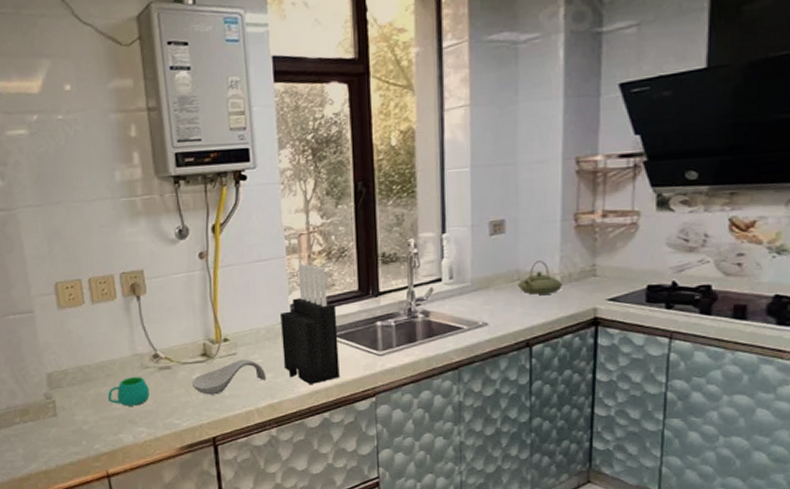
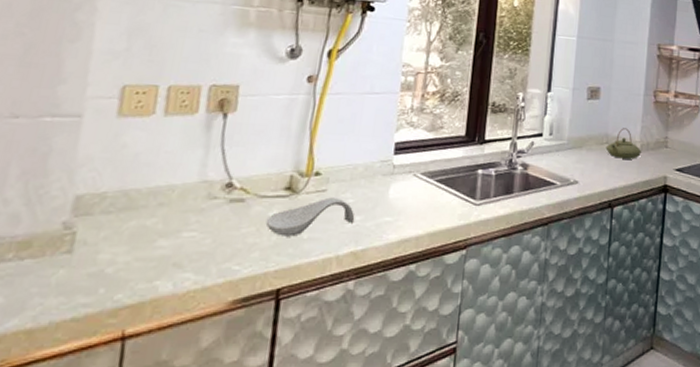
mug: present [108,377,149,406] -> none [153,208,211,245]
knife block: present [281,263,340,385] -> none [376,101,441,233]

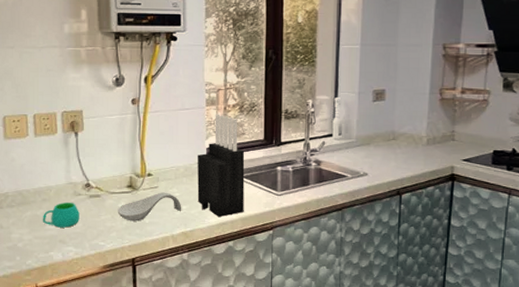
mug: none [153,208,211,245] -> present [43,203,79,228]
knife block: none [376,101,441,233] -> present [197,114,245,218]
teapot: present [605,128,642,159] -> none [392,125,429,153]

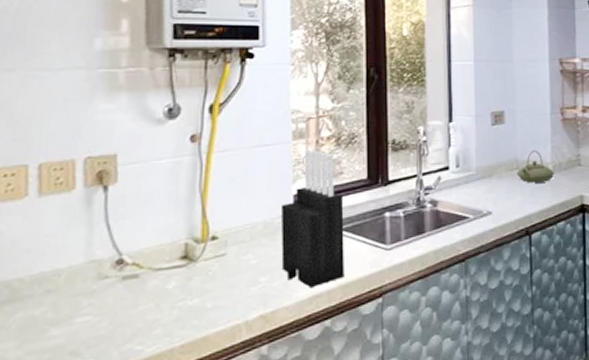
mug: present [43,203,79,228] -> none [43,290,105,332]
spoon rest: present [117,192,182,221] -> none [164,260,260,309]
teapot: none [392,125,429,153] -> present [516,150,555,183]

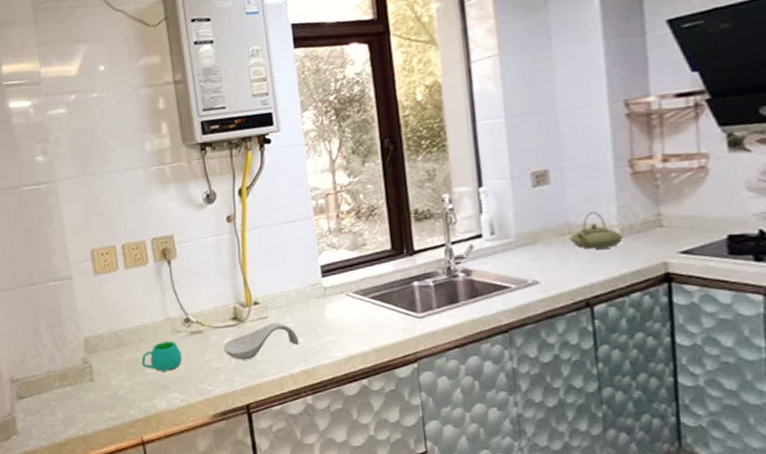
mug: none [43,290,105,332] -> present [142,342,182,371]
spoon rest: none [164,260,260,309] -> present [223,323,299,360]
knife block: present [281,149,344,289] -> none [311,223,377,350]

